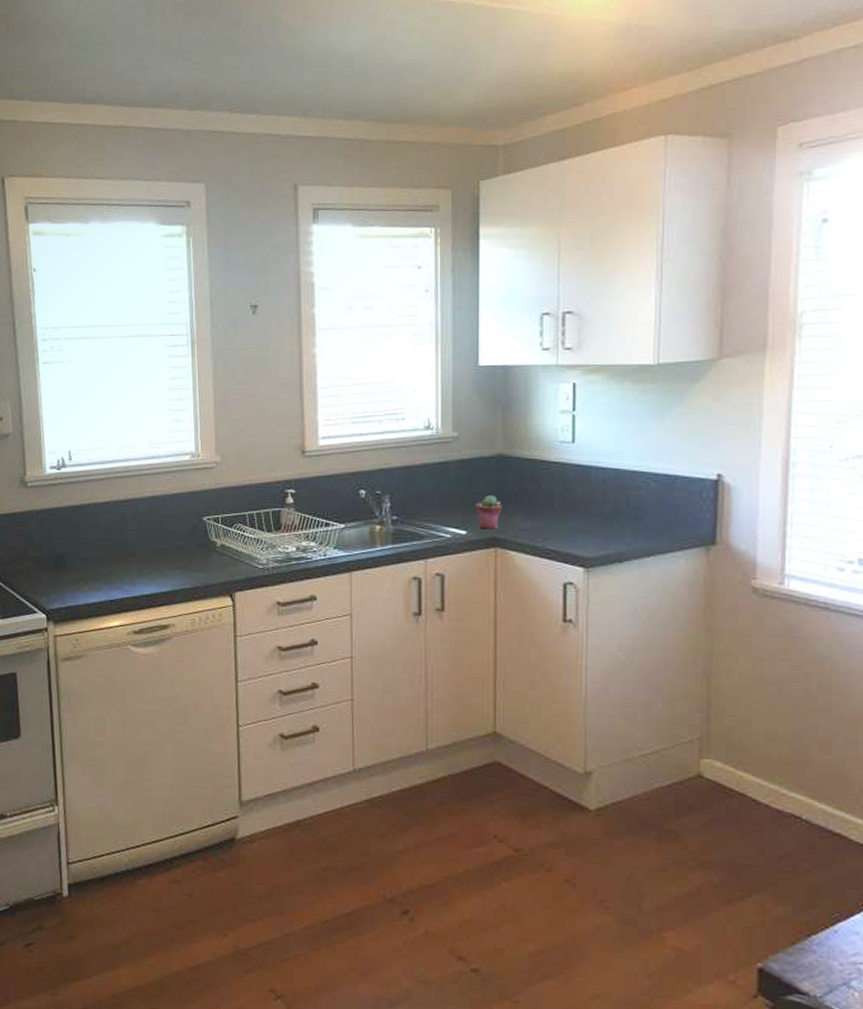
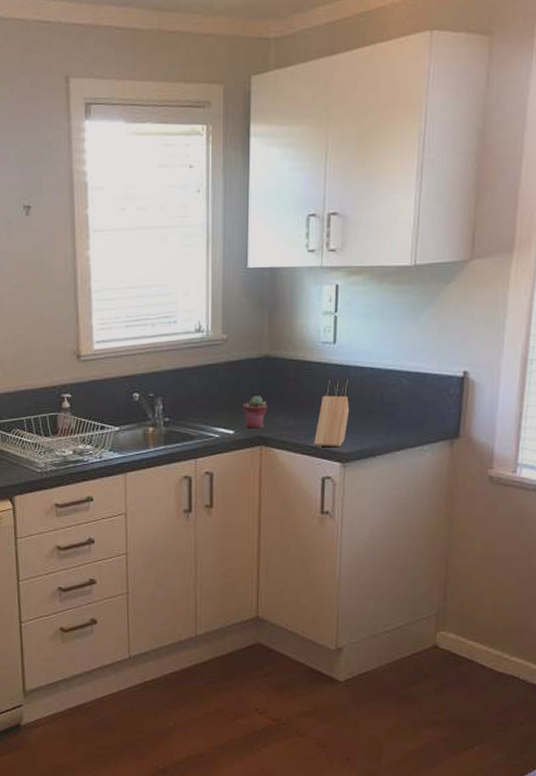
knife block: none [553,479,592,552] -> present [314,379,350,448]

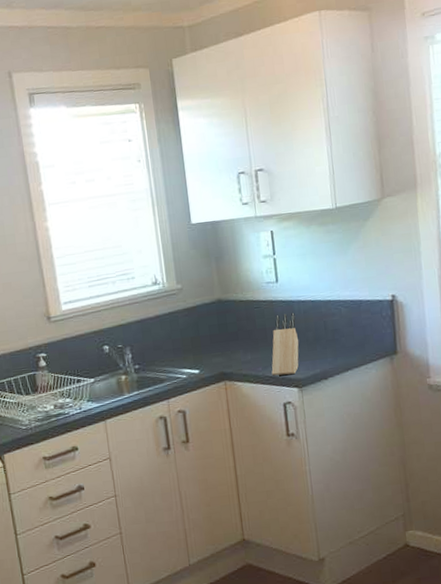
potted succulent: present [242,396,268,429] -> none [203,336,227,367]

